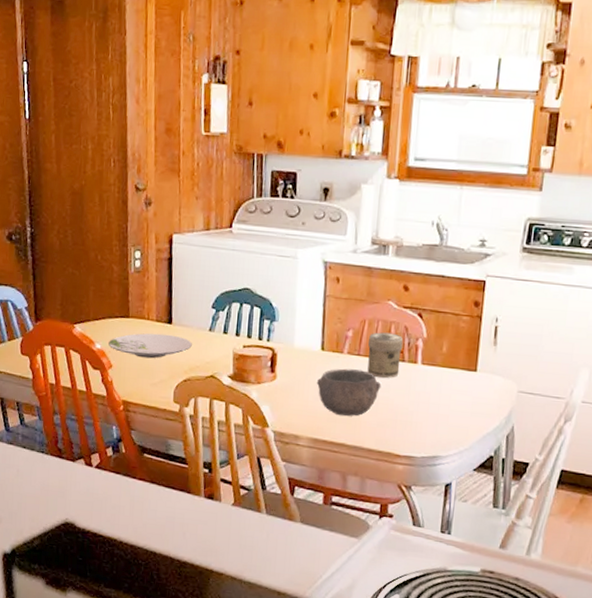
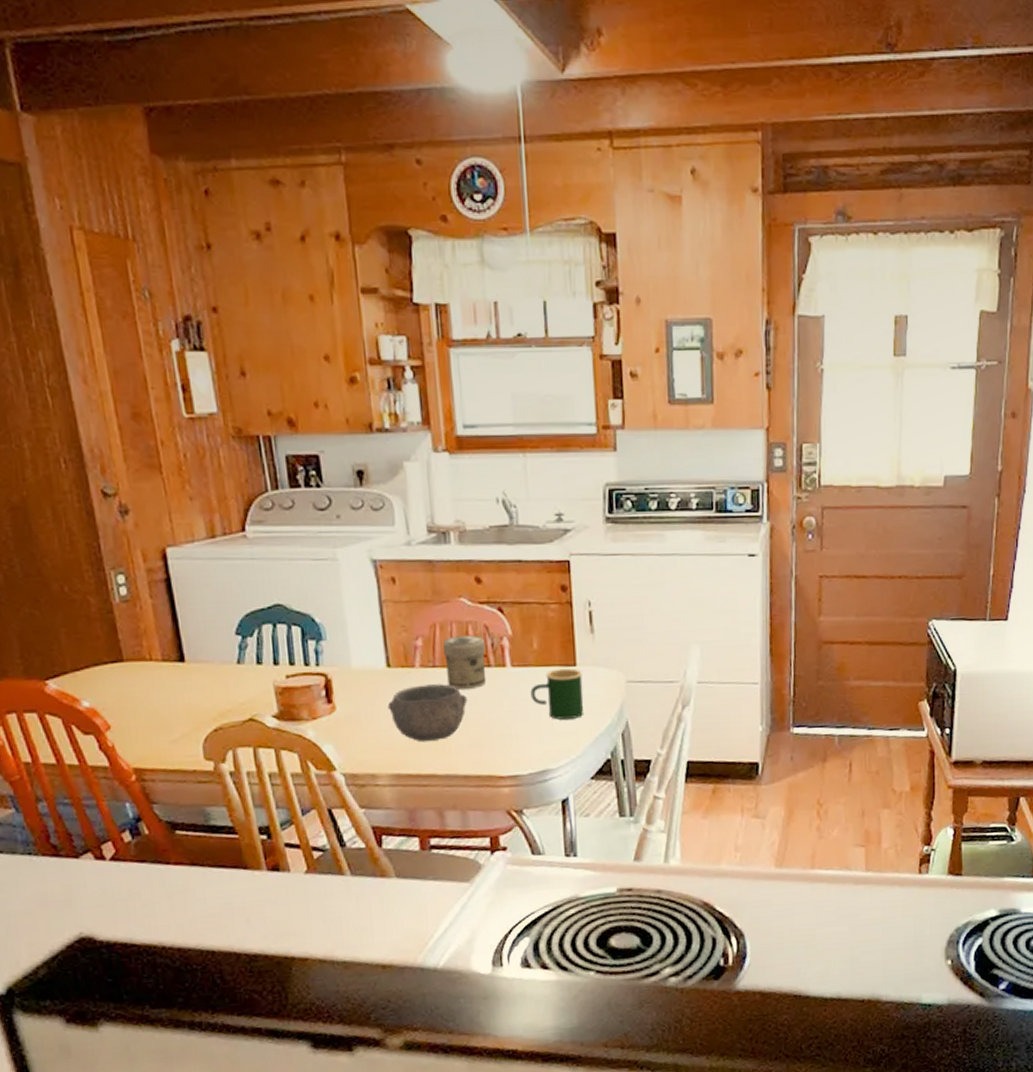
plate: present [108,333,192,359] -> none [100,675,218,710]
mug: none [433,371,481,417] -> present [530,668,584,720]

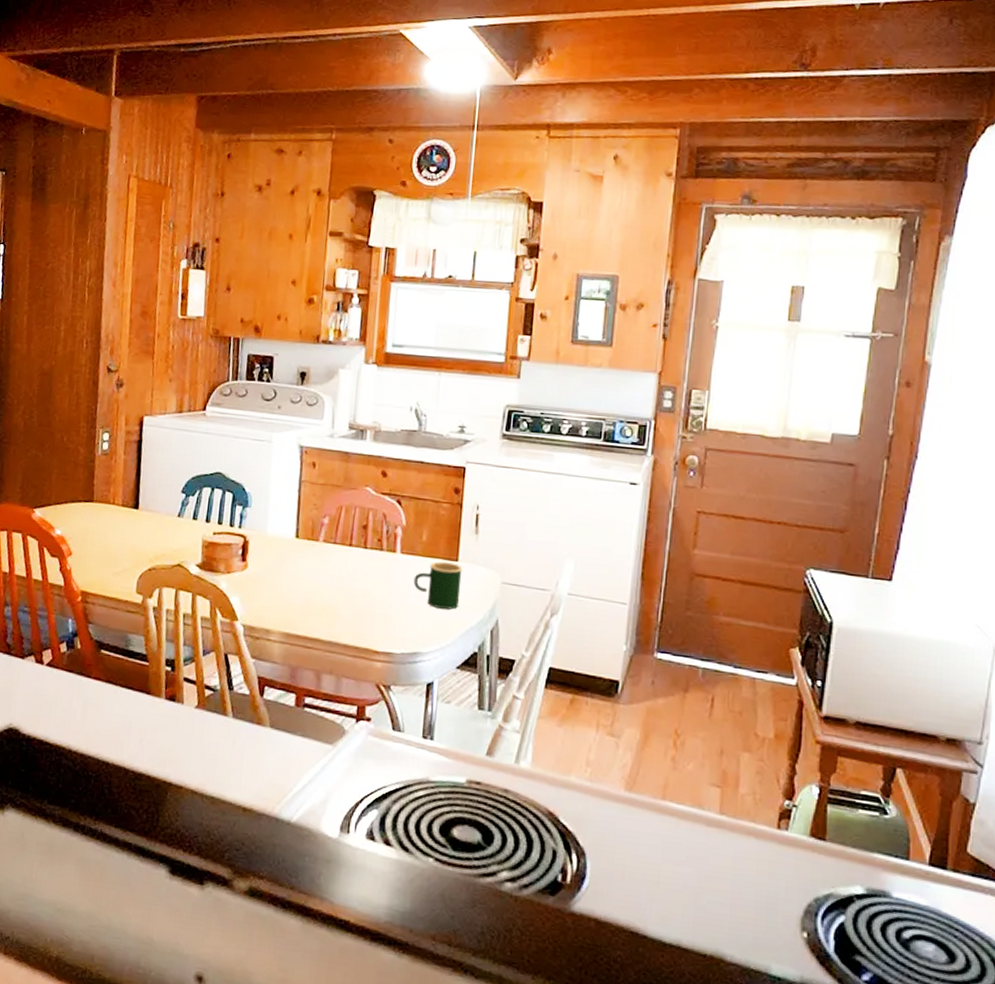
bowl: present [387,684,468,741] -> none [290,557,359,609]
jar: present [442,635,487,691] -> none [344,519,382,569]

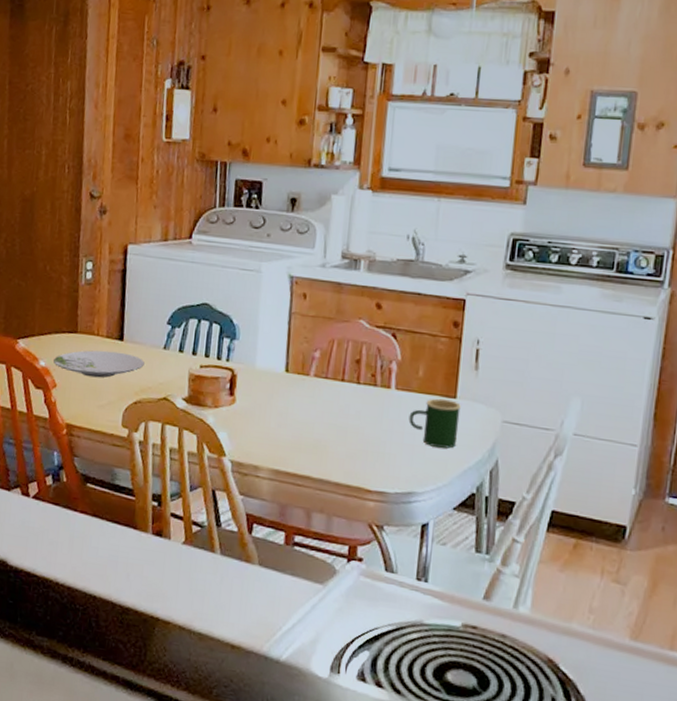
plate: none [69,518,159,546] -> present [53,350,145,378]

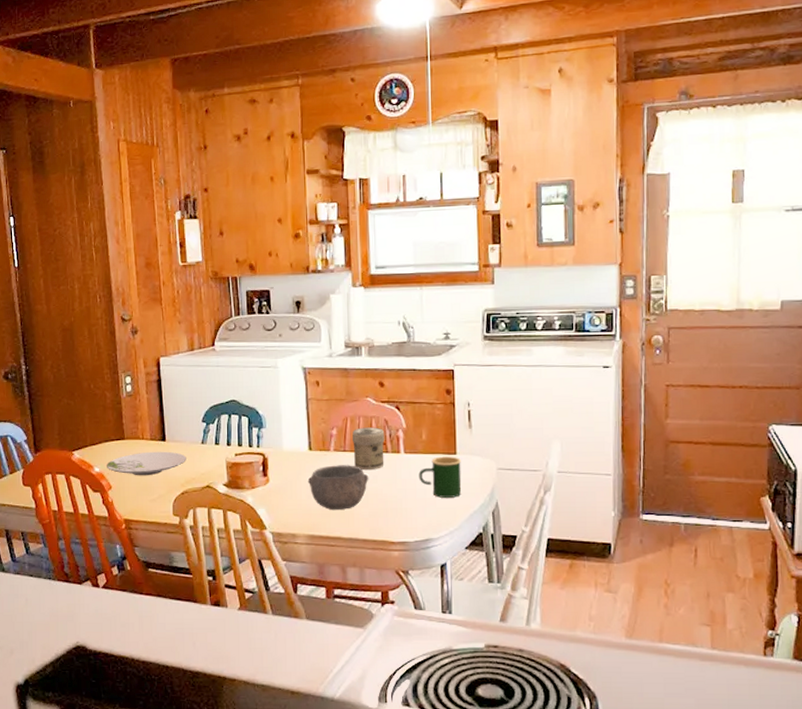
bowl: none [279,392,351,446] -> present [307,465,369,510]
jar: none [336,353,376,405] -> present [351,427,385,471]

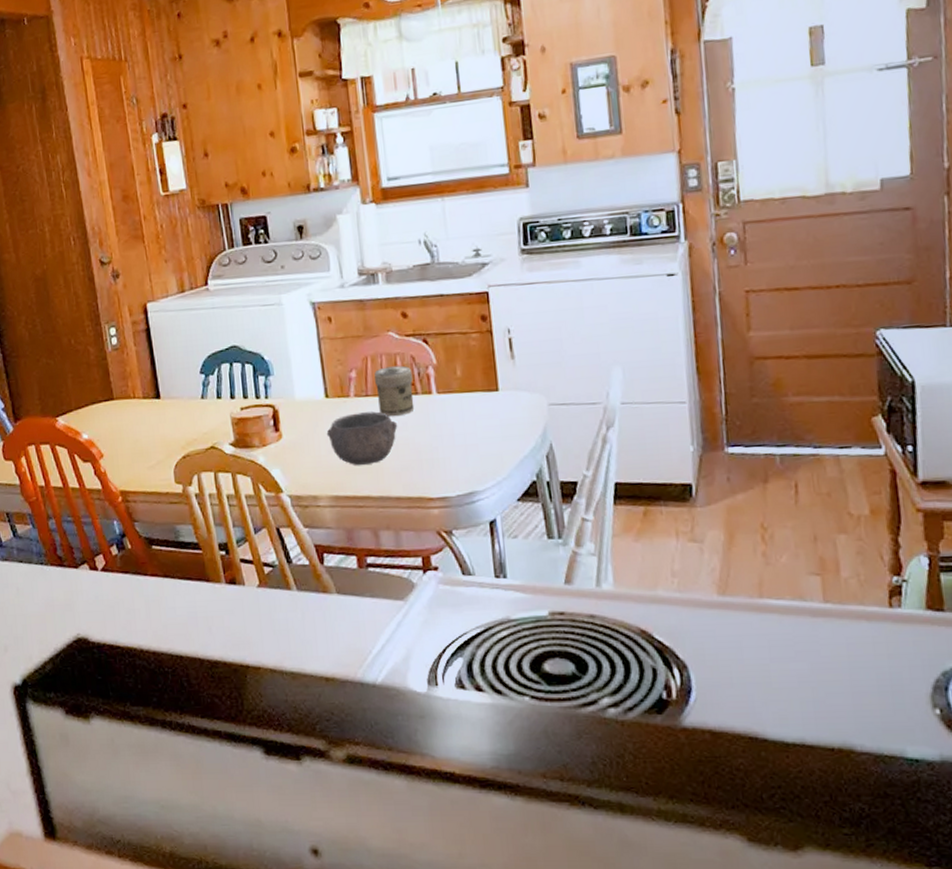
plate: present [107,451,186,476] -> none [96,410,186,441]
mug: present [418,456,462,498] -> none [455,393,507,443]

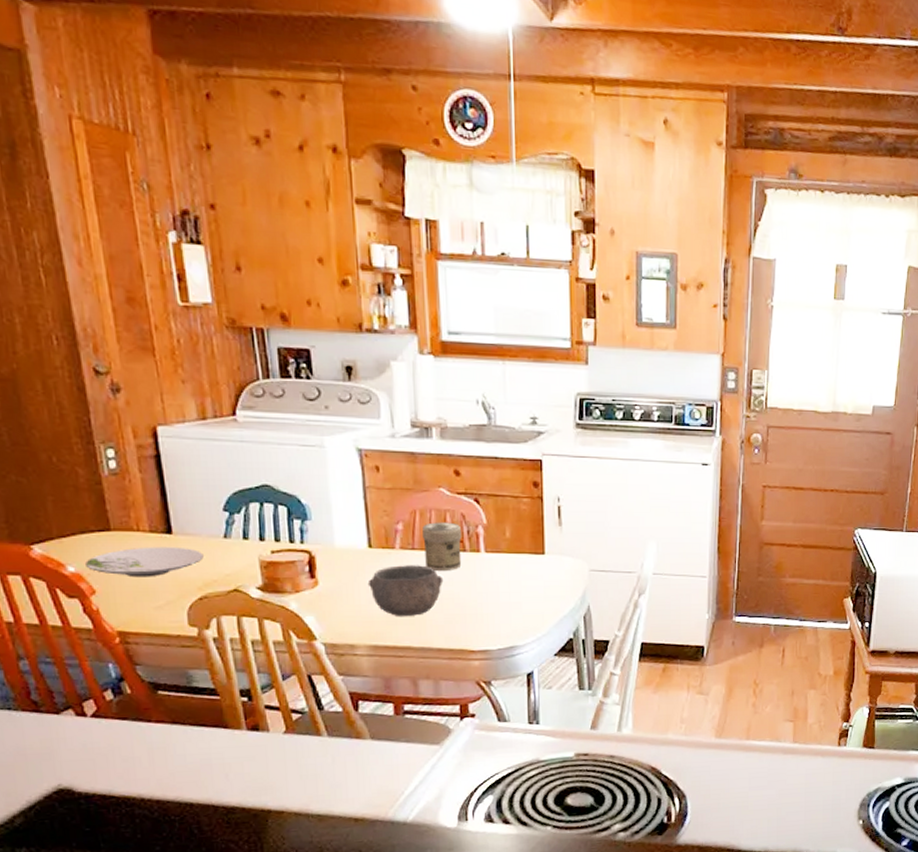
plate: none [96,410,186,441] -> present [86,546,204,578]

